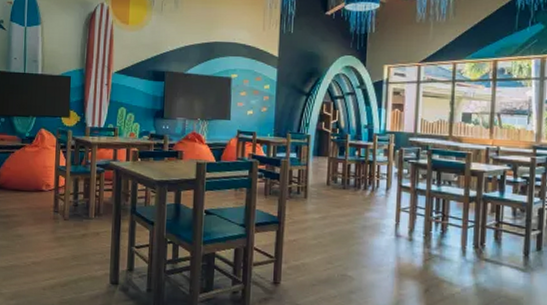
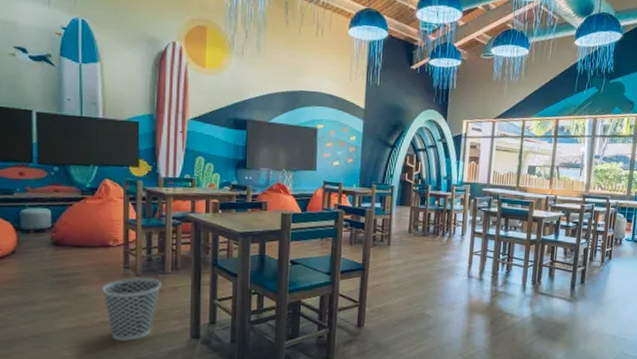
wastebasket: none [35,221,86,283] -> present [102,278,162,341]

